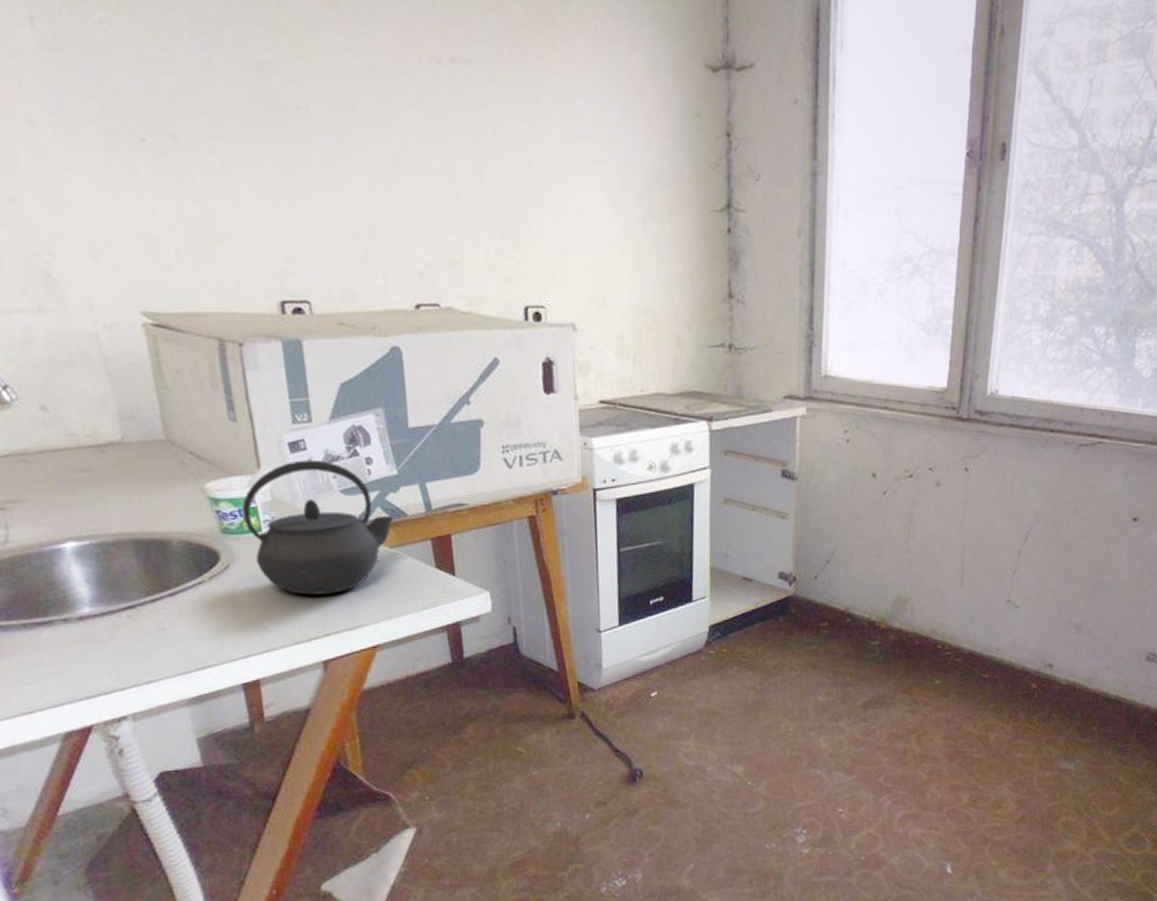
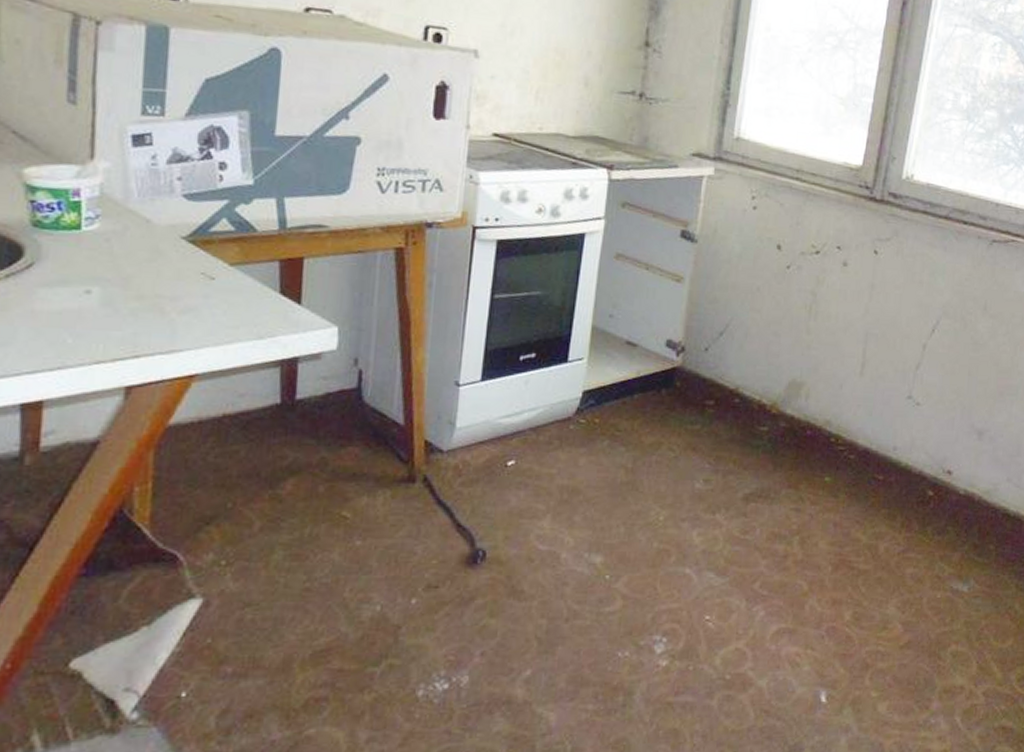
kettle: present [242,459,394,595] -> none [61,155,241,310]

